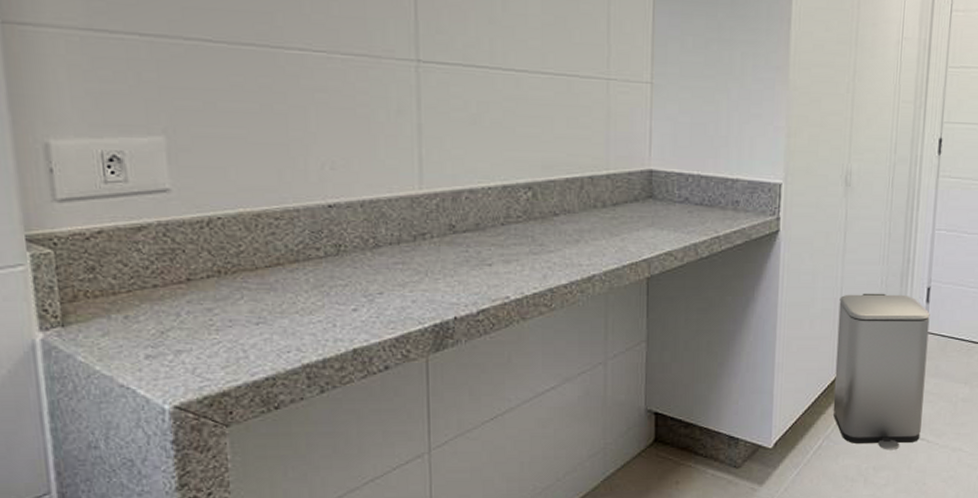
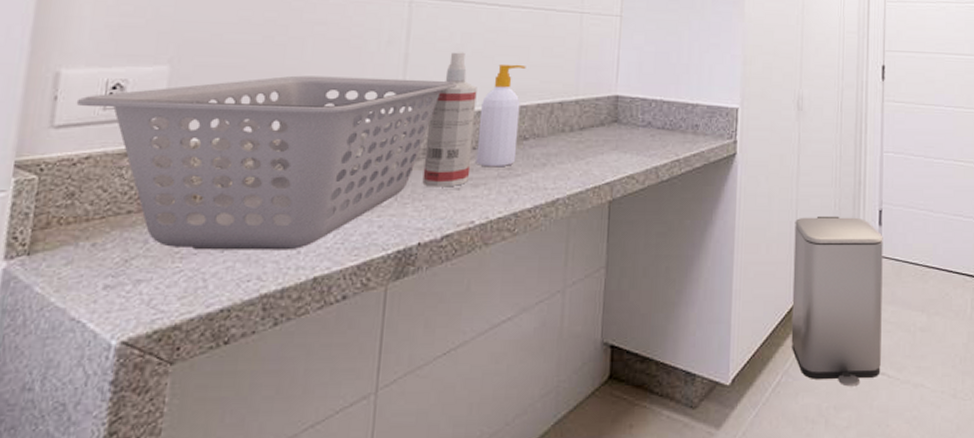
laundry basket: none [74,147,477,324] -> present [76,75,457,250]
spray bottle: none [450,122,501,263] -> present [422,52,477,187]
soap bottle: none [505,136,551,244] -> present [476,64,526,167]

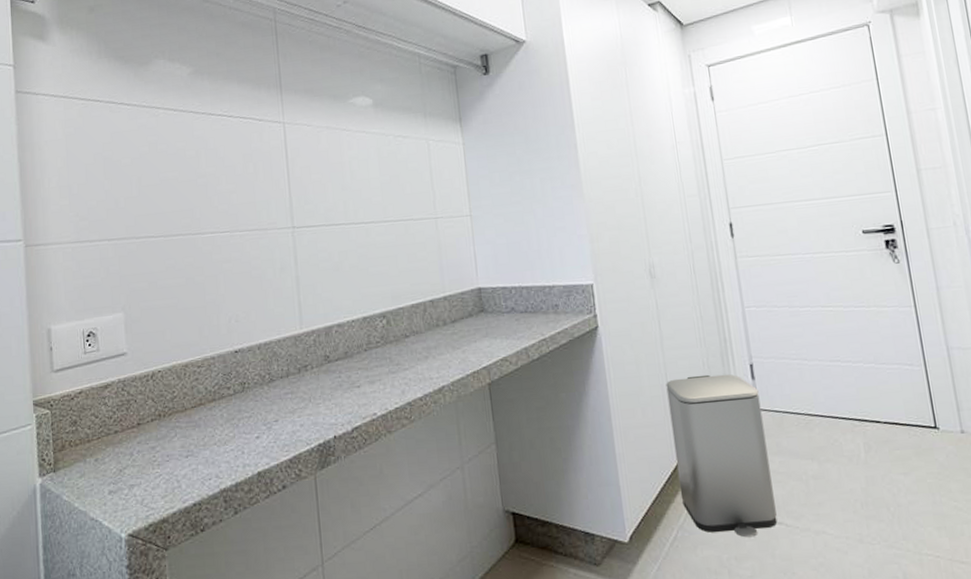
laundry basket: present [76,75,457,250] -> none [65,295,342,458]
spray bottle: present [422,52,477,187] -> none [324,268,366,388]
soap bottle: present [476,64,526,167] -> none [365,272,402,365]

